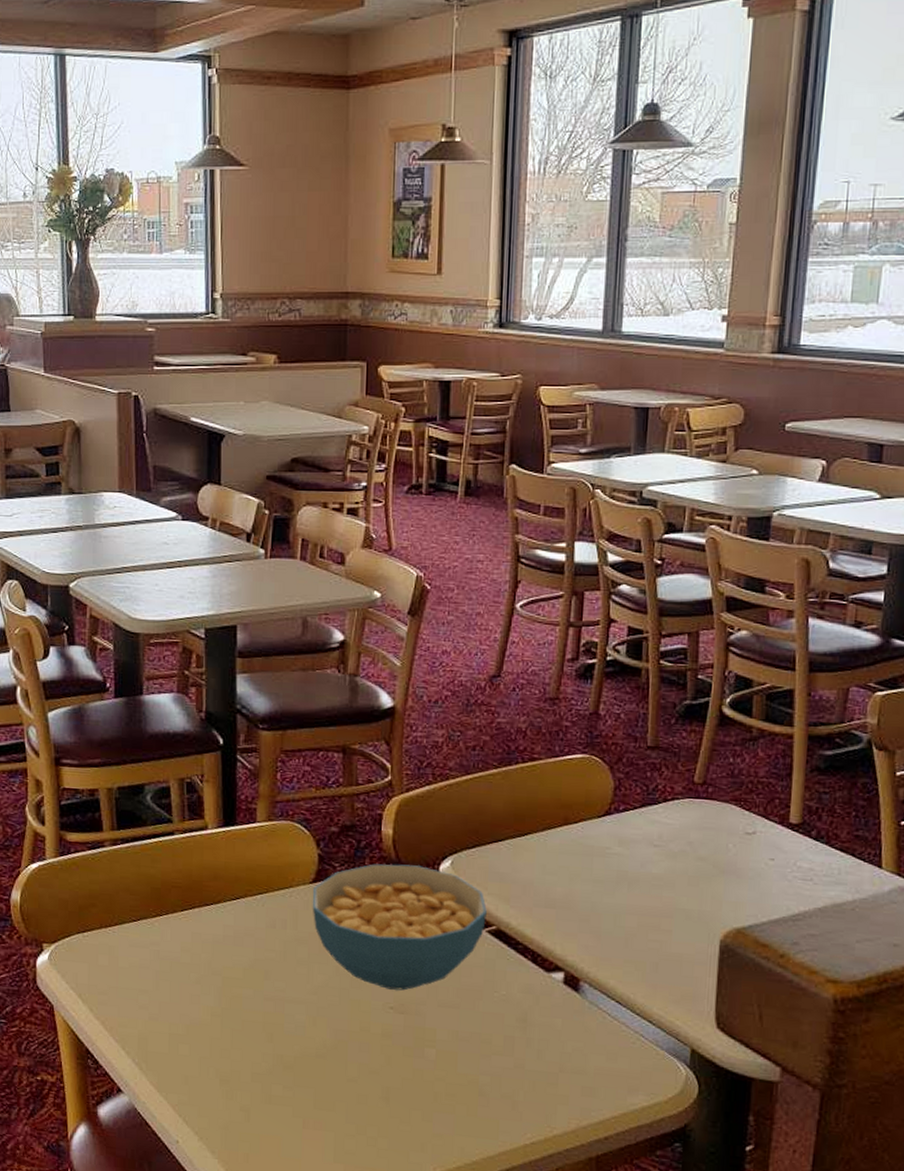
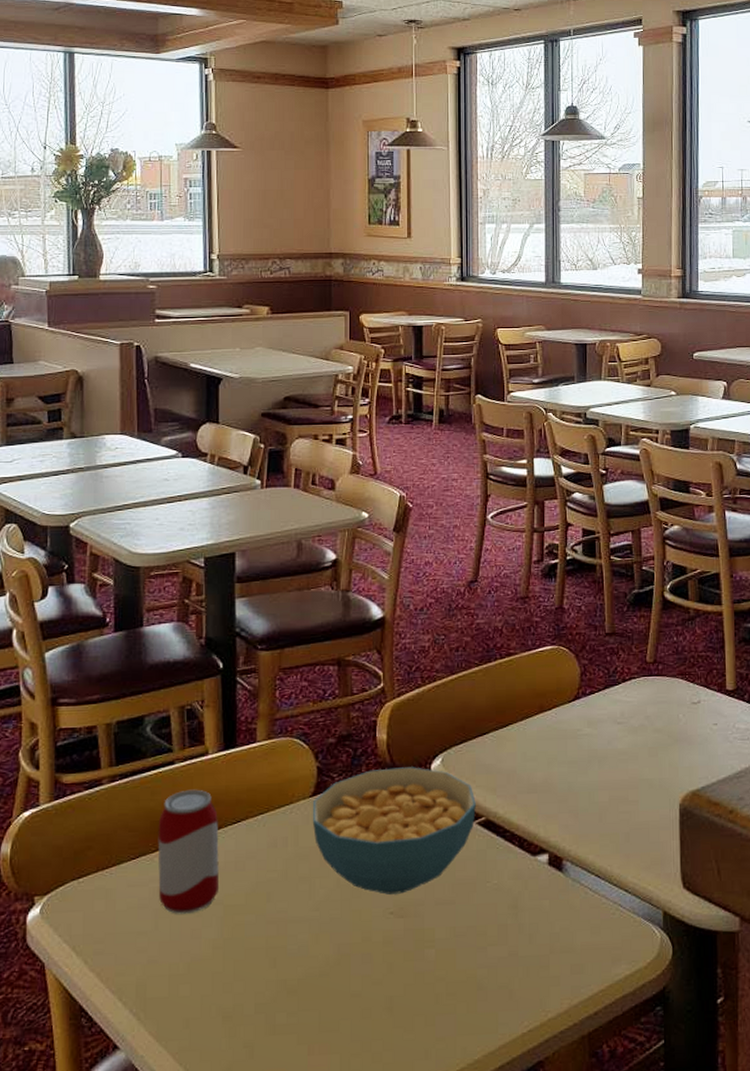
beverage can: none [158,861,218,980] -> present [158,789,219,914]

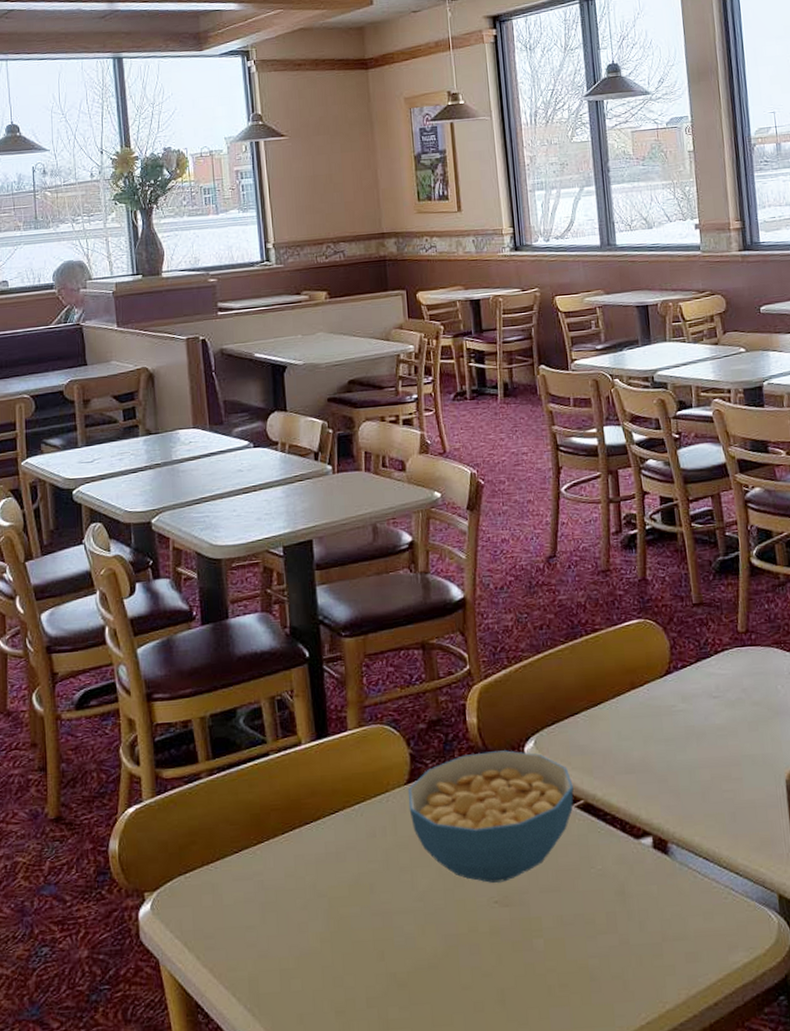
beverage can: present [158,789,219,914] -> none [258,780,322,908]

